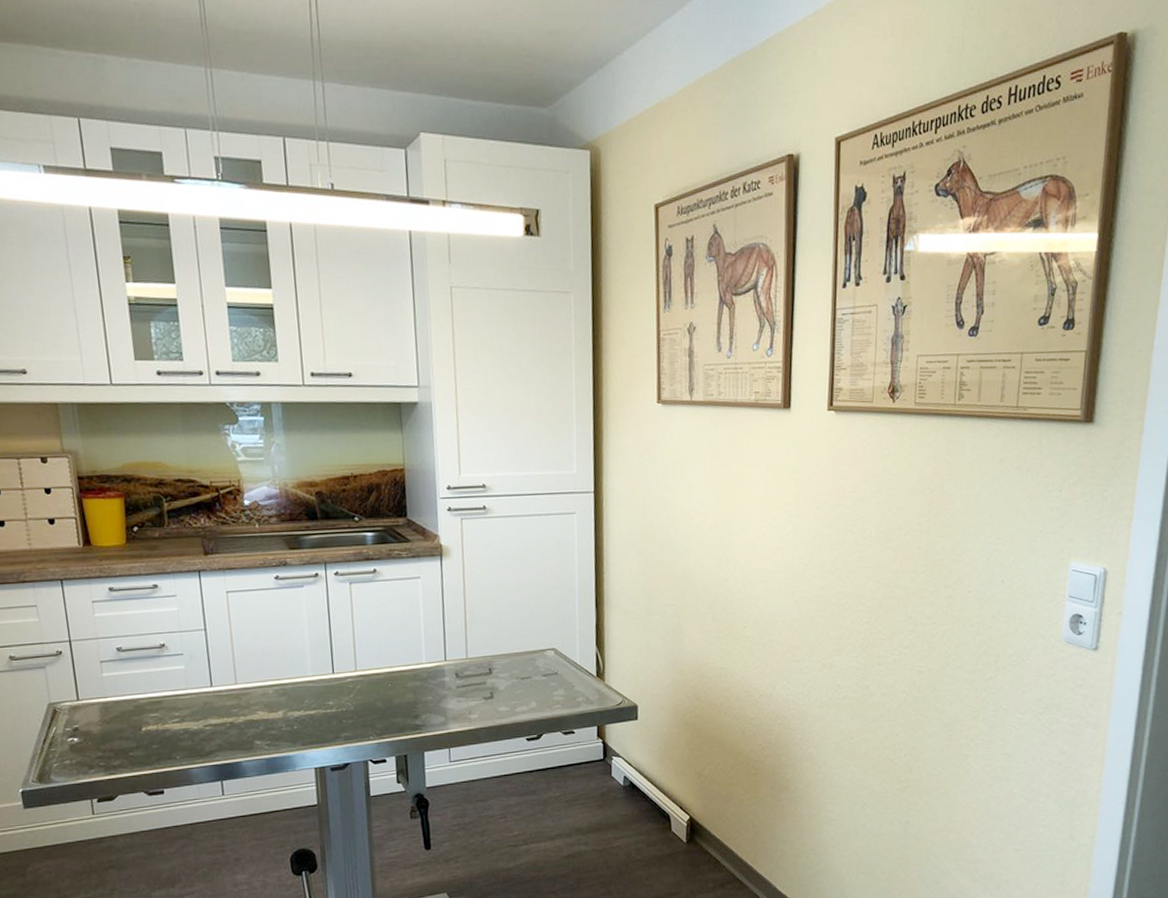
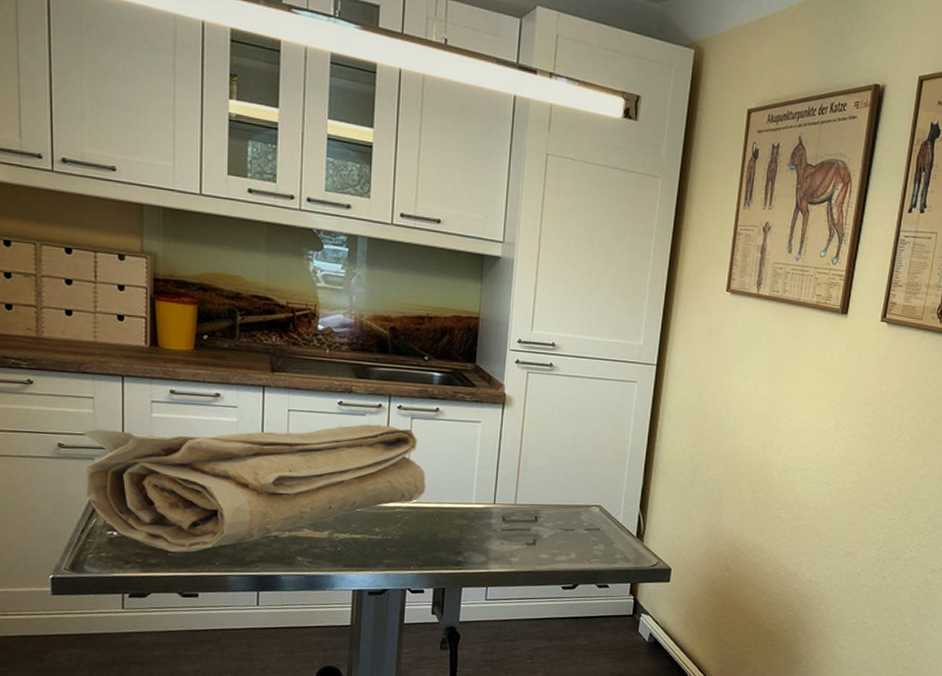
towel: none [30,594,374,751] -> present [82,424,426,552]

